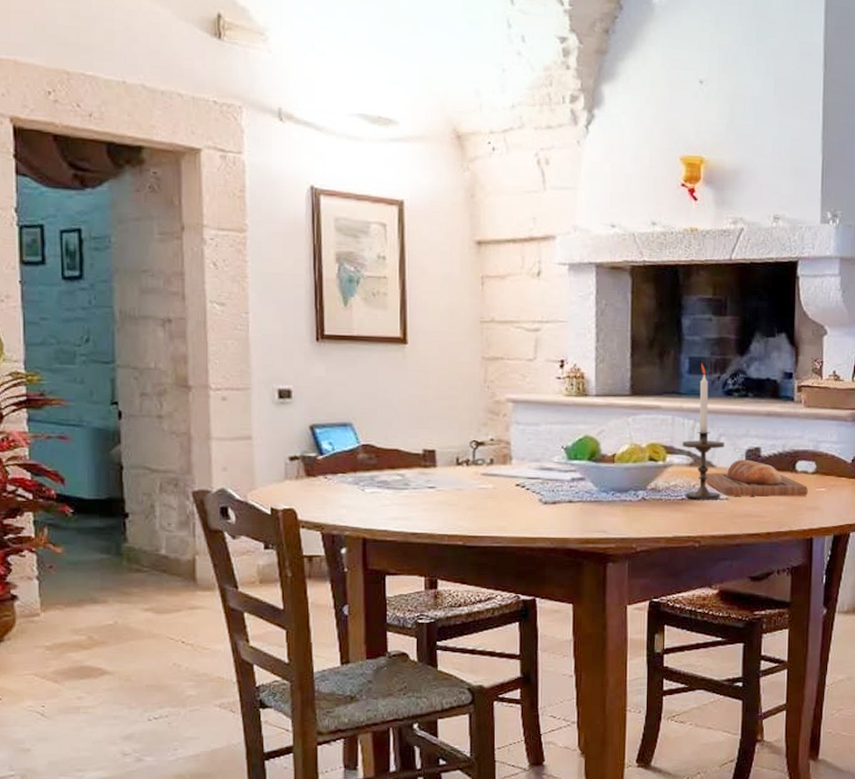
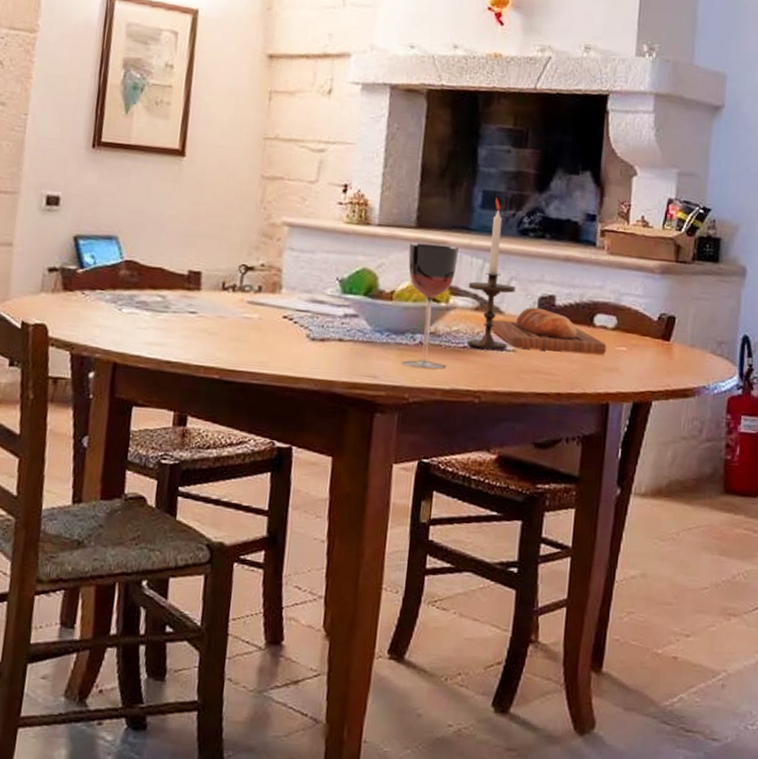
wineglass: none [626,409,671,520] -> present [401,243,459,369]

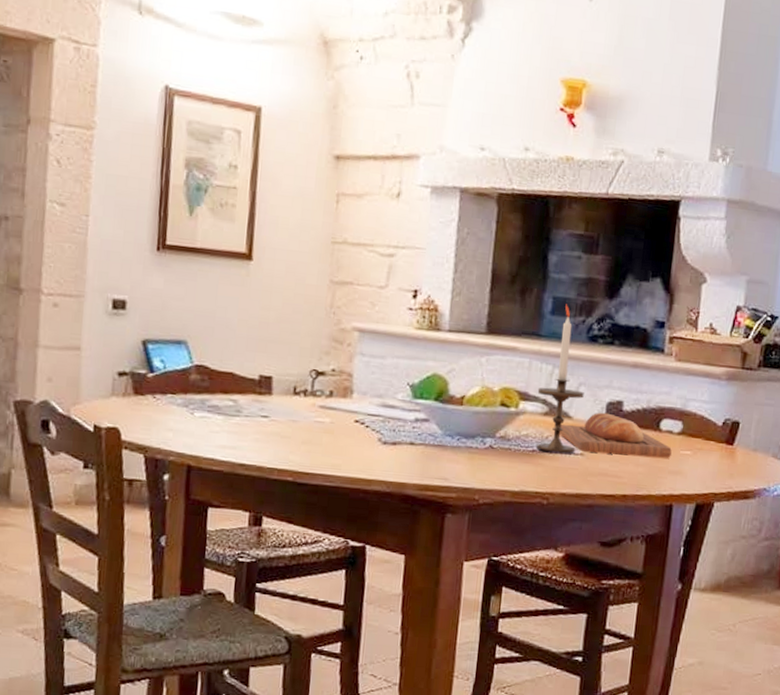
wineglass: present [401,243,459,369] -> none [472,348,528,472]

